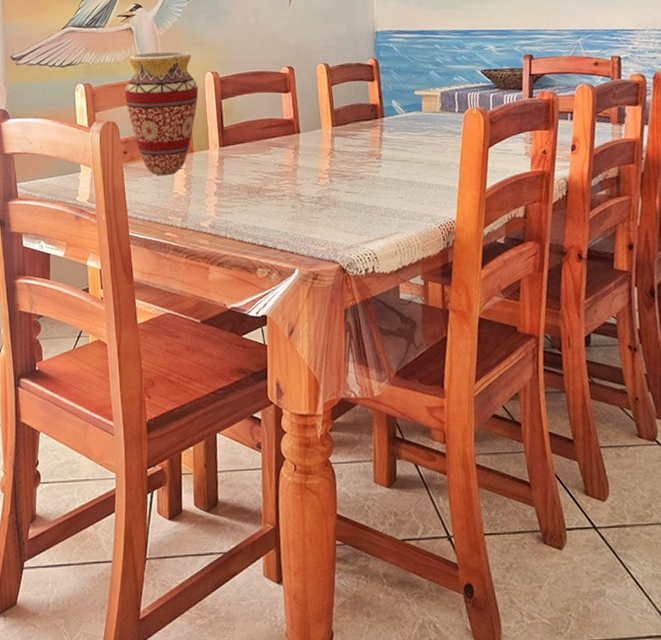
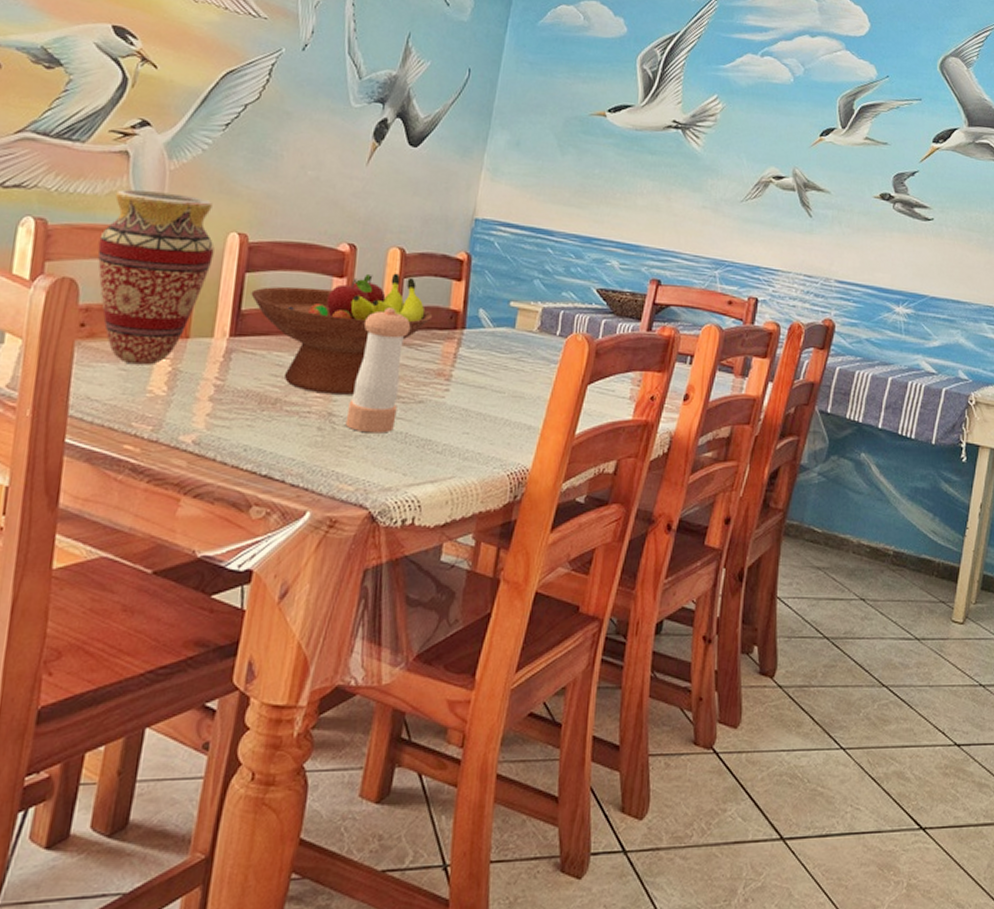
fruit bowl: none [228,83,359,181] -> present [251,273,433,395]
pepper shaker: none [309,109,346,206] -> present [345,308,411,434]

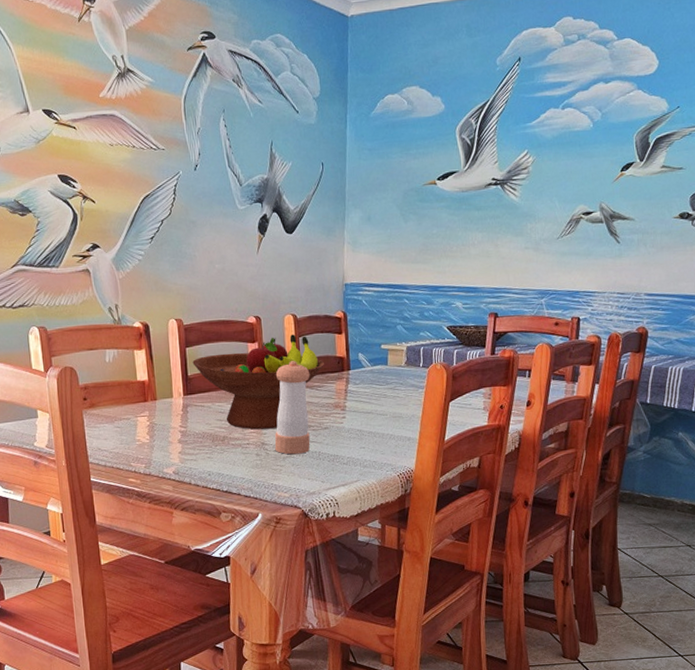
vase: present [97,189,215,365] -> none [83,296,162,423]

